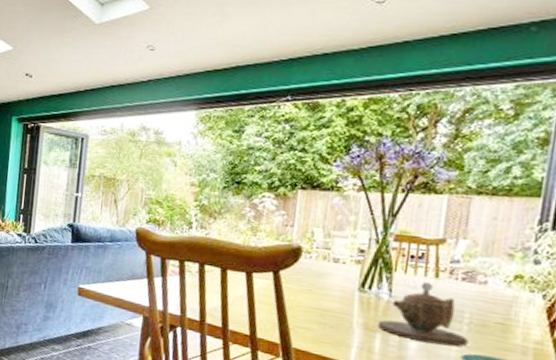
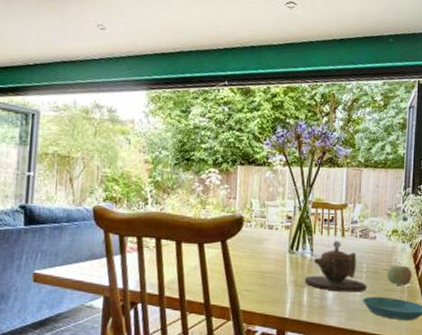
fruit: none [500,314,543,348] -> present [386,261,412,287]

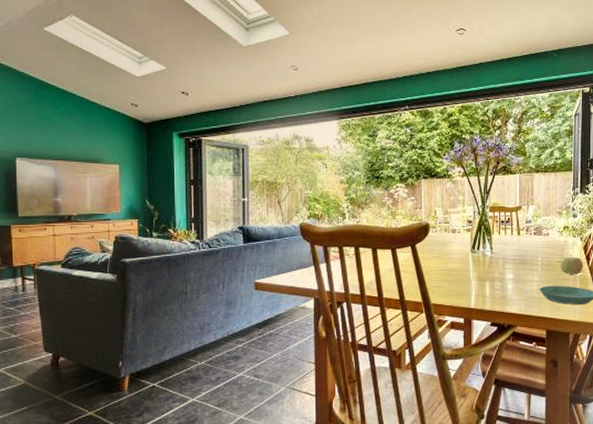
teapot: present [304,241,367,293] -> none [486,239,543,283]

